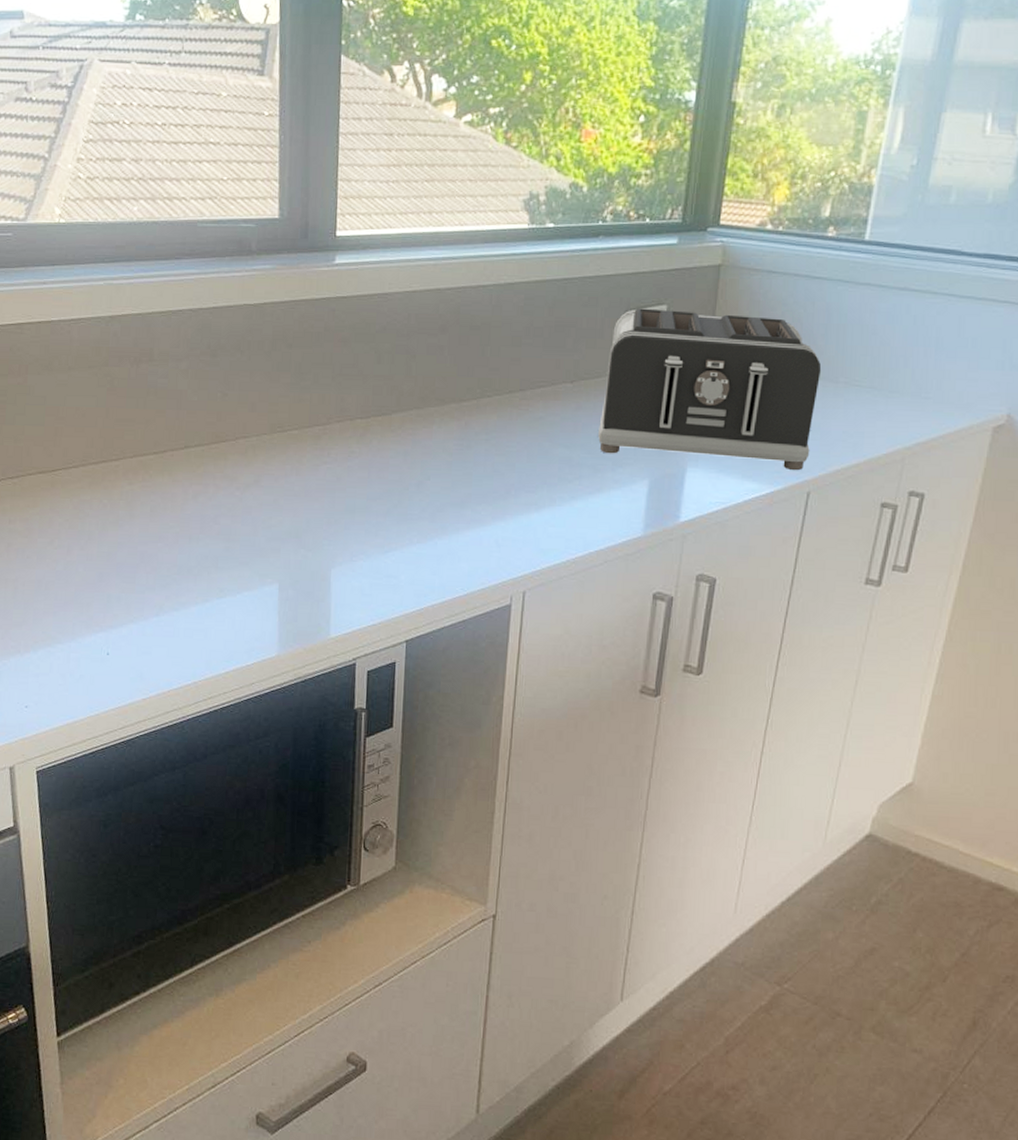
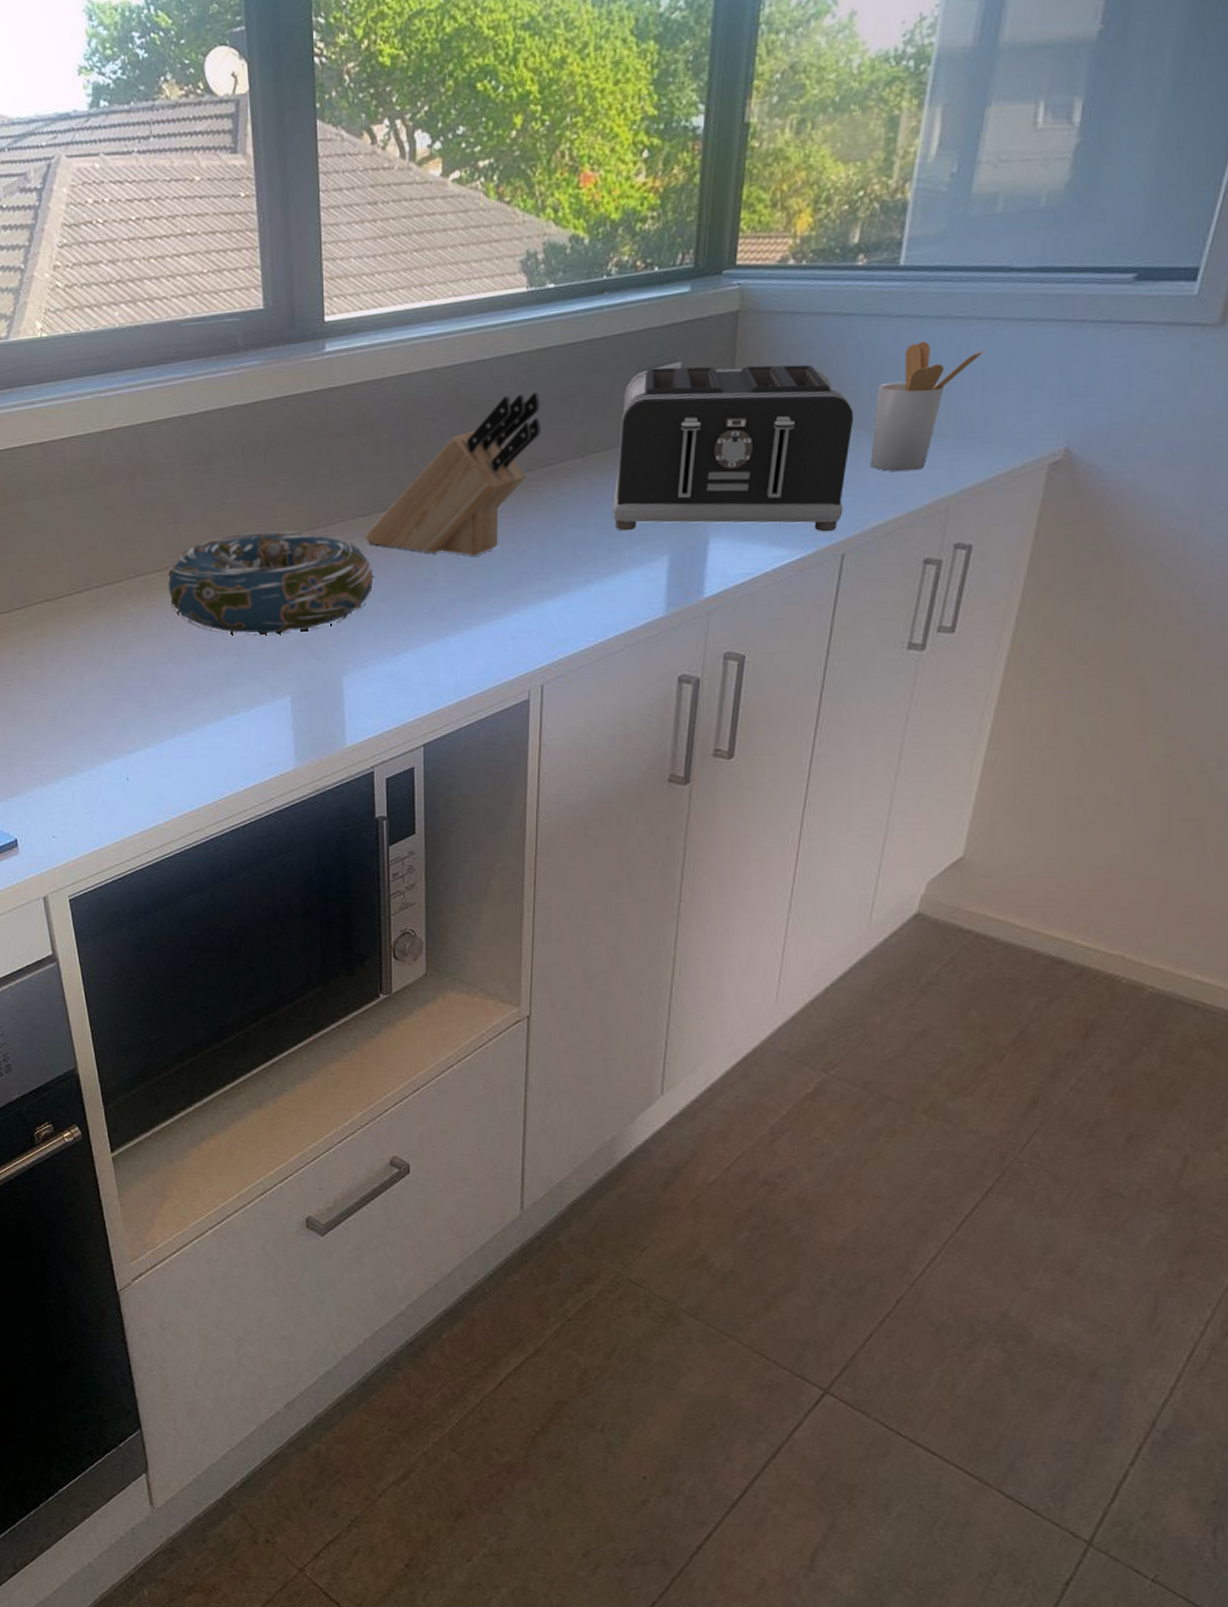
decorative bowl: none [164,425,369,524] -> present [167,530,375,636]
knife block: none [361,319,536,465] -> present [364,391,541,556]
utensil holder: none [835,309,937,422] -> present [870,341,984,472]

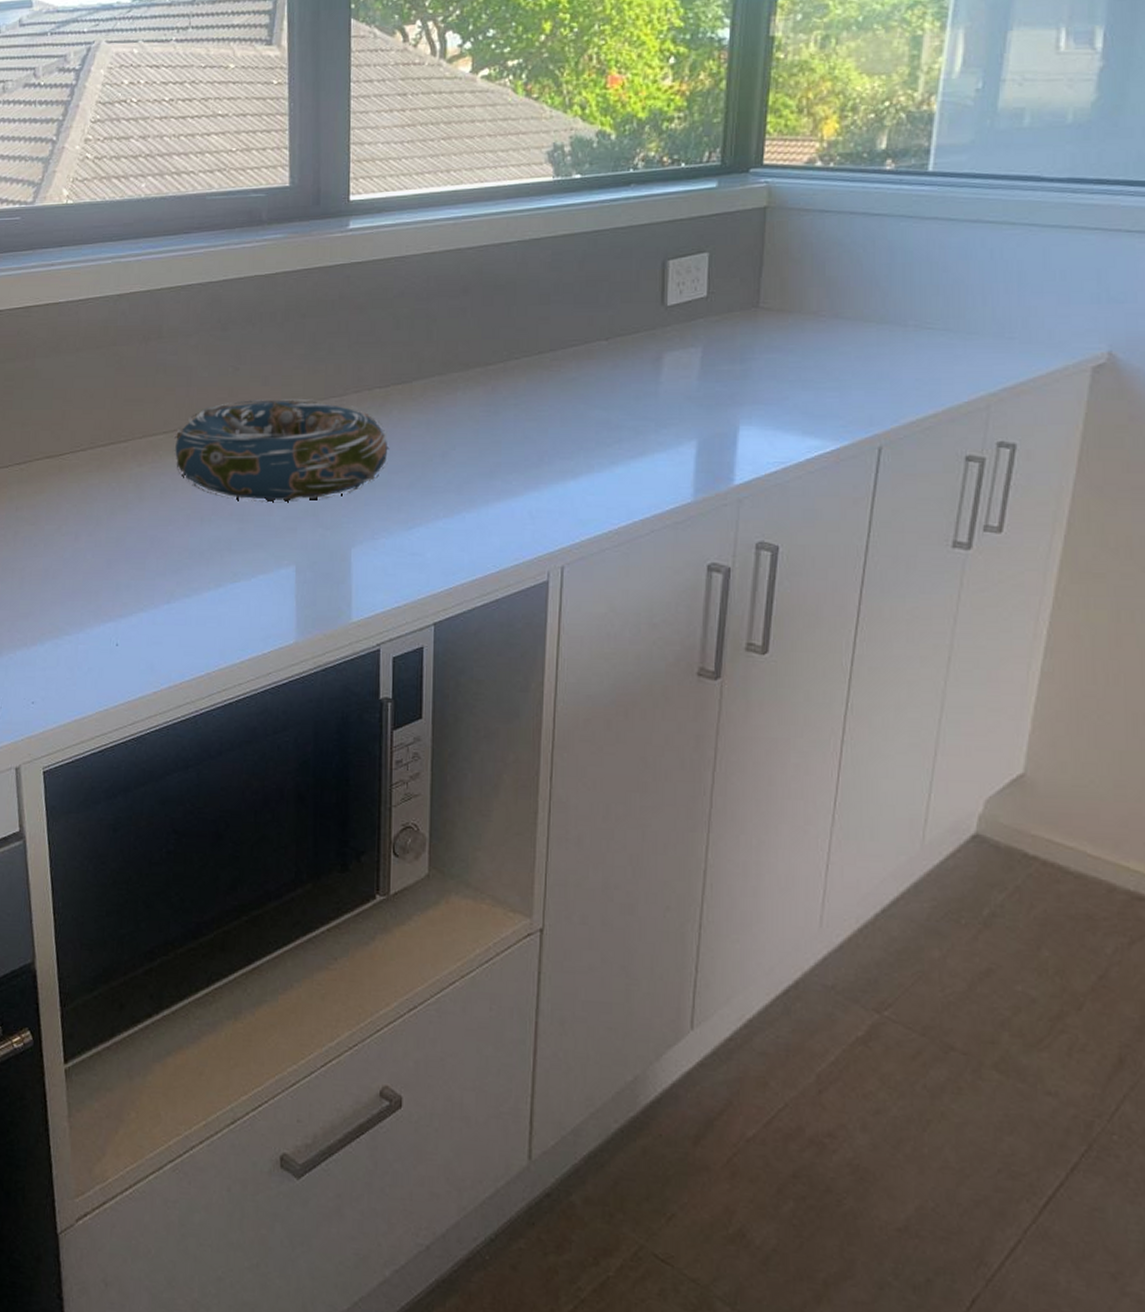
knife block: present [364,391,541,556] -> none [380,275,565,432]
toaster: present [613,364,854,532] -> none [638,257,887,424]
utensil holder: present [870,341,984,472] -> none [905,243,1018,368]

